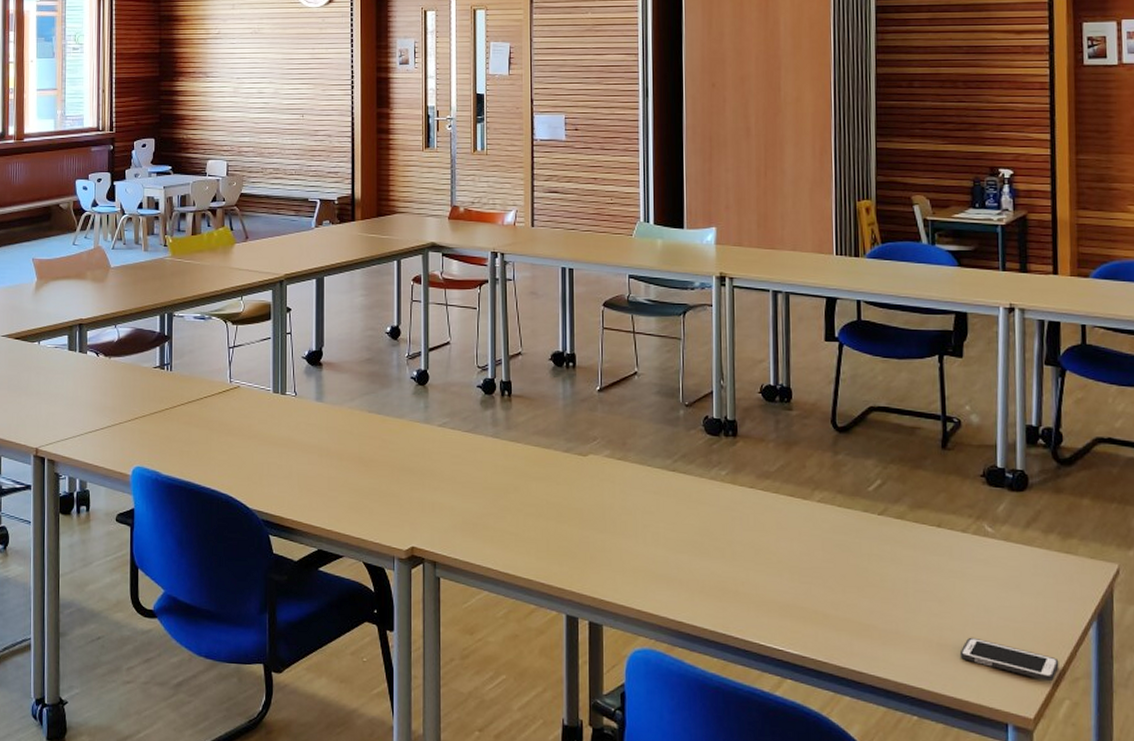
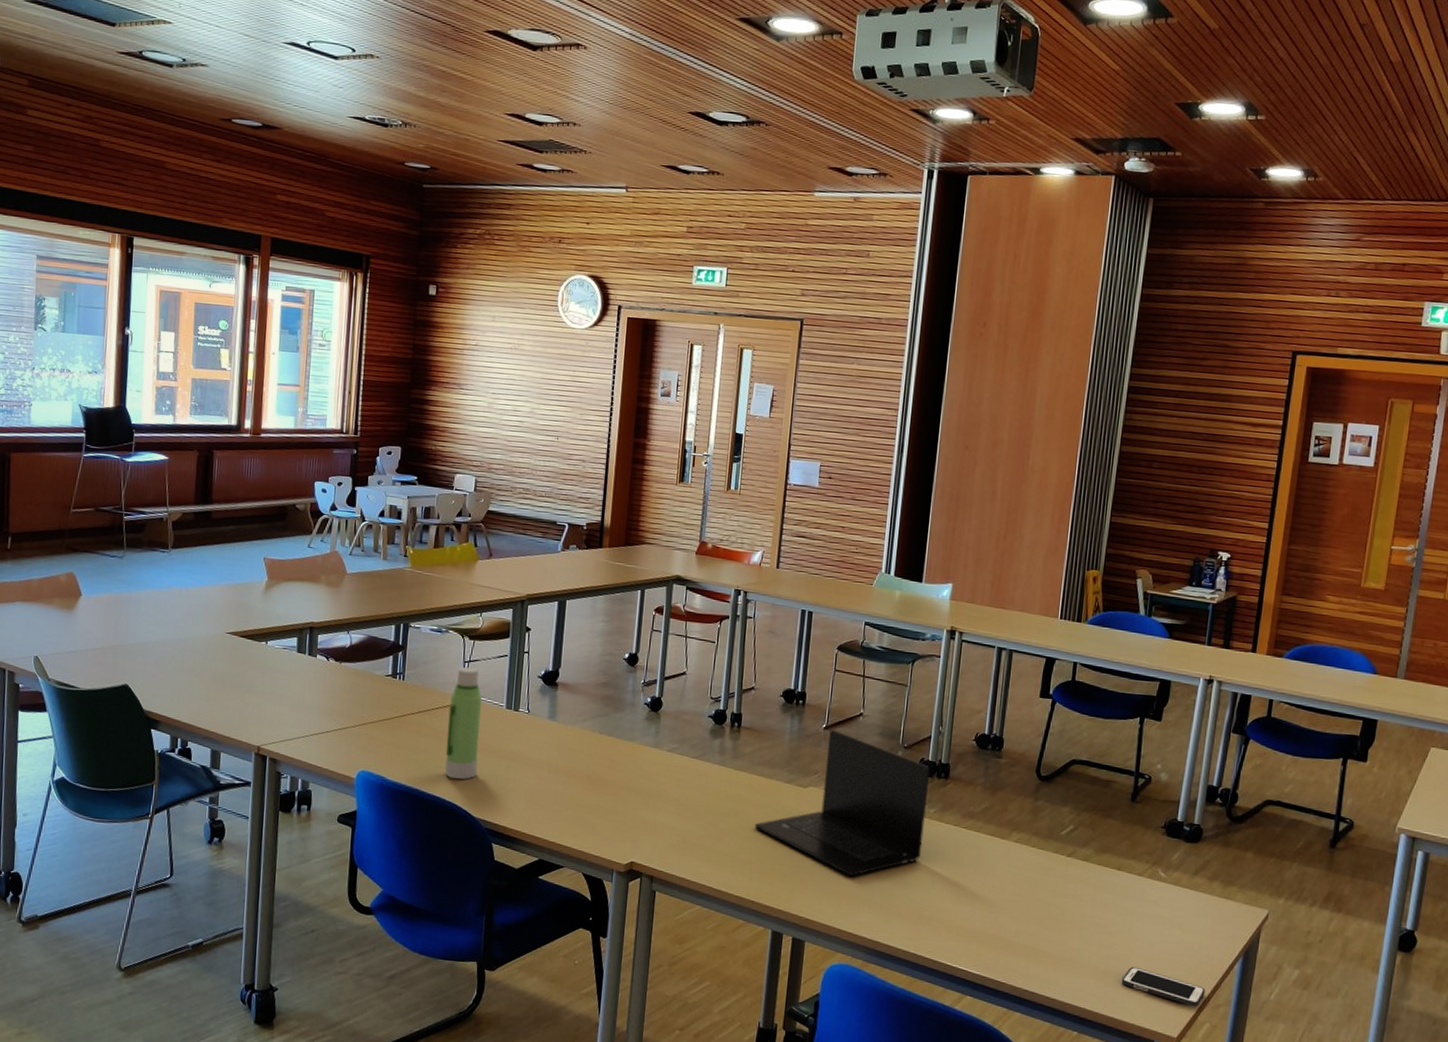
water bottle: none [217,352,249,470] -> present [445,667,482,780]
laptop: none [535,392,718,550] -> present [754,730,930,877]

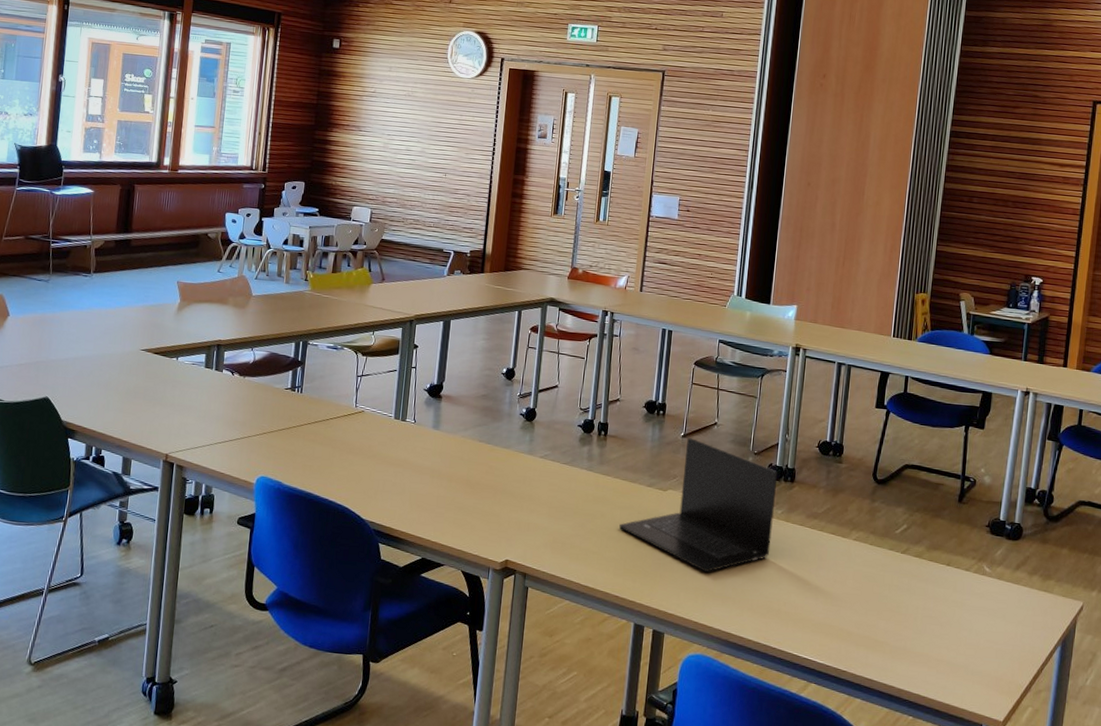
water bottle: present [445,667,482,780] -> none [337,380,372,485]
cell phone: present [1121,966,1206,1007] -> none [951,655,1028,693]

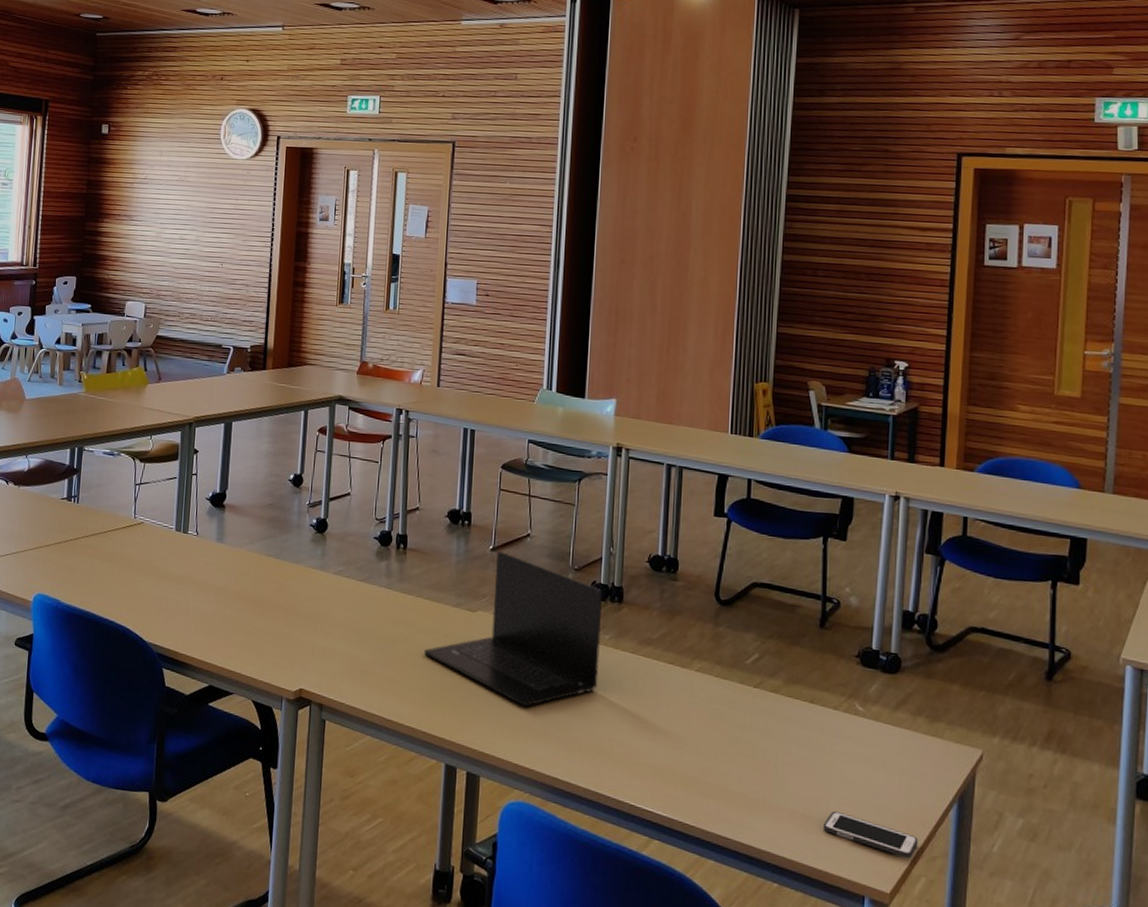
cell phone: none [951,655,1028,693] -> present [823,811,918,859]

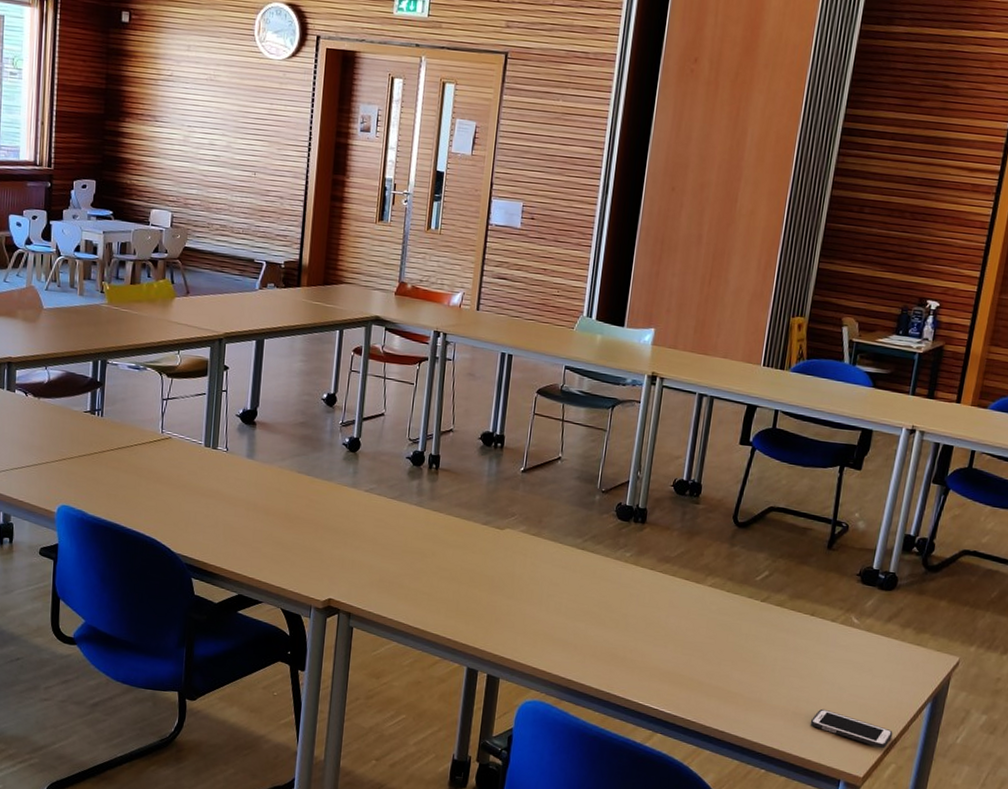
laptop: present [423,551,602,707] -> none [451,473,627,617]

